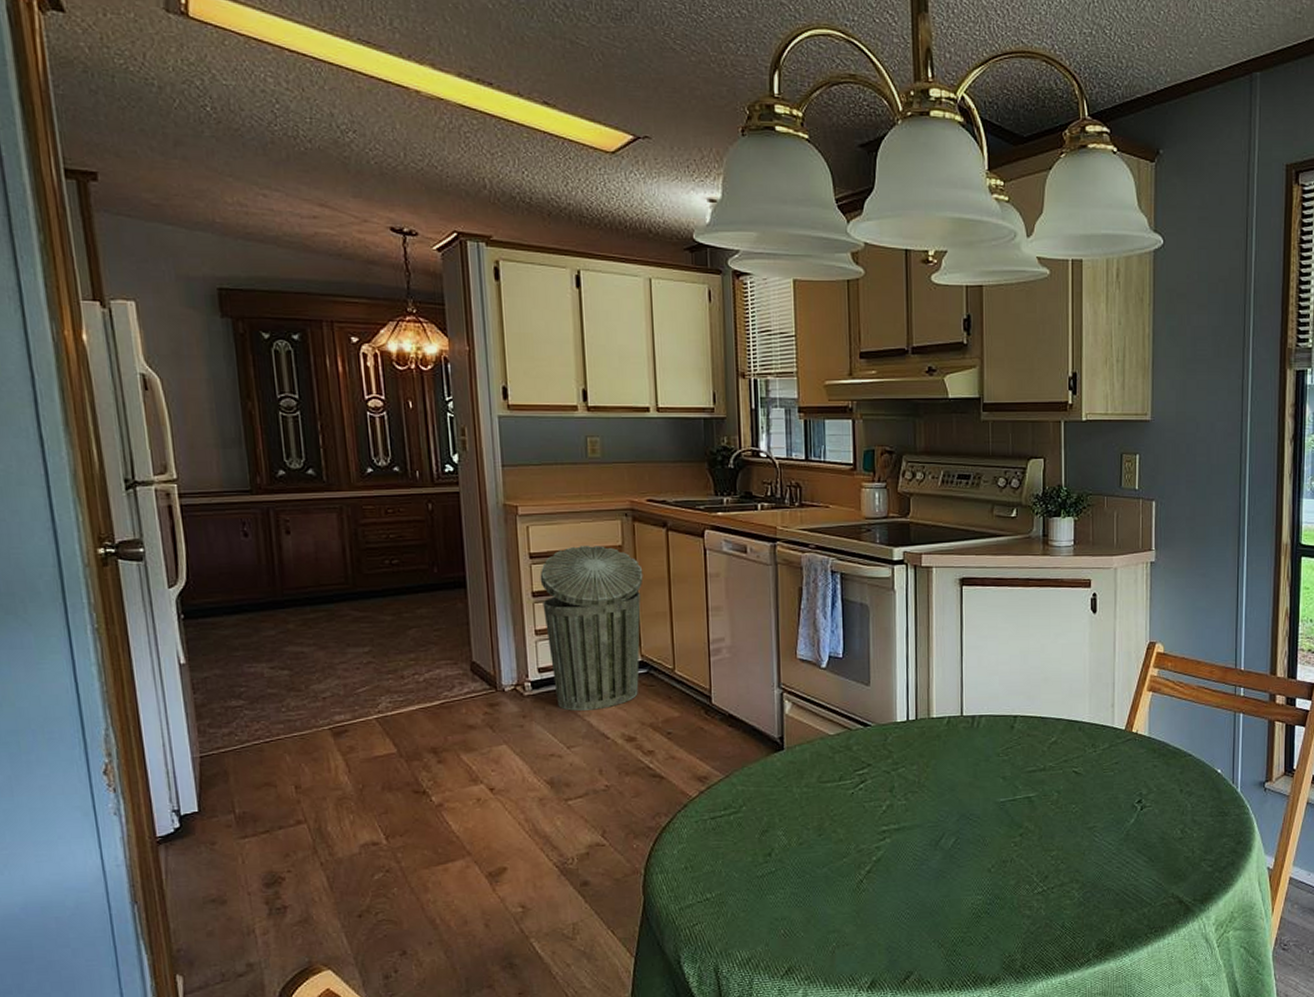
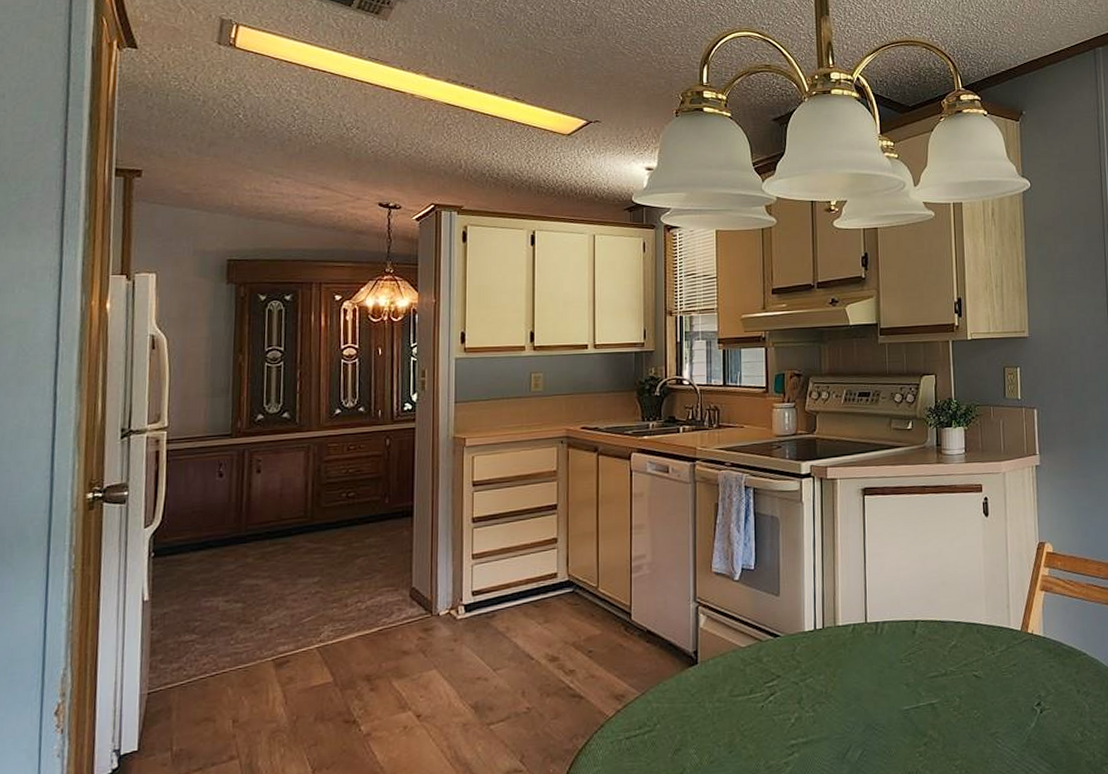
trash can: present [540,546,643,711] -> none [480,471,574,633]

